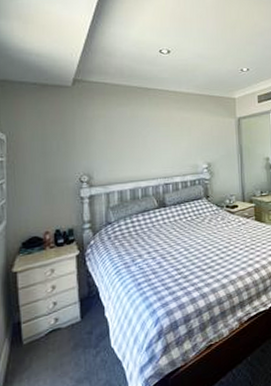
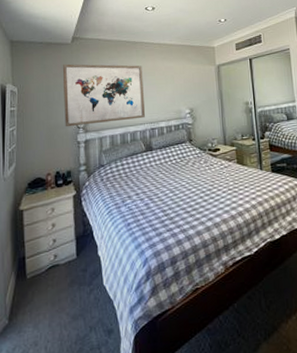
wall art: none [62,109,158,181] -> present [63,63,145,127]

